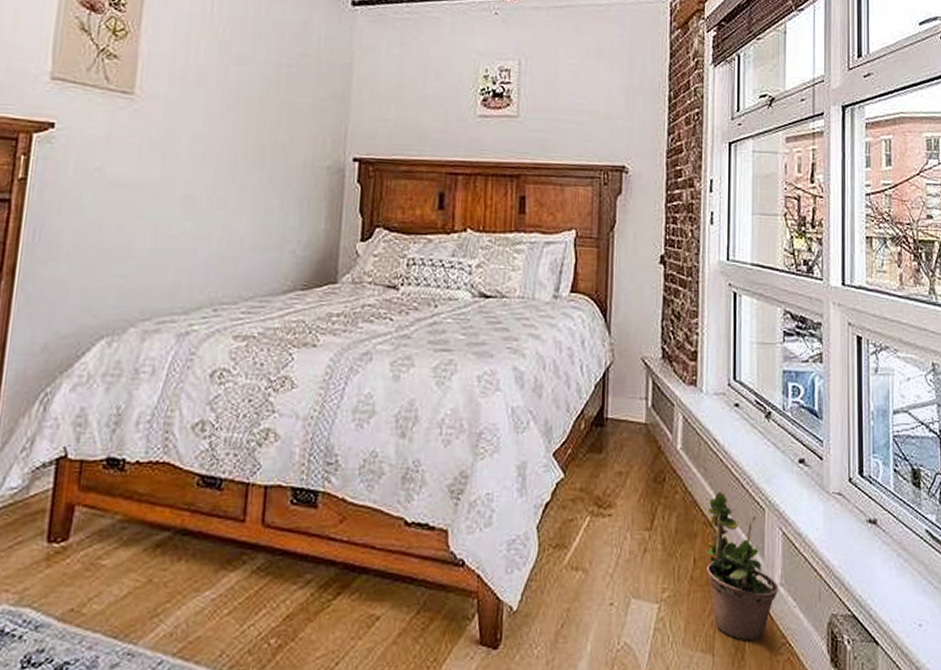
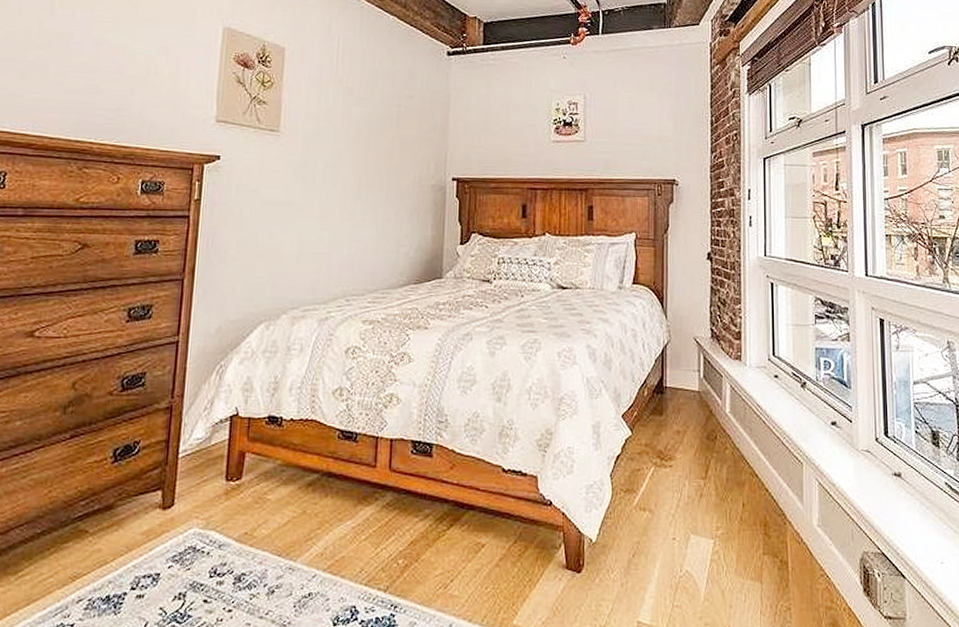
potted plant: present [705,484,779,641] -> none [752,442,817,572]

